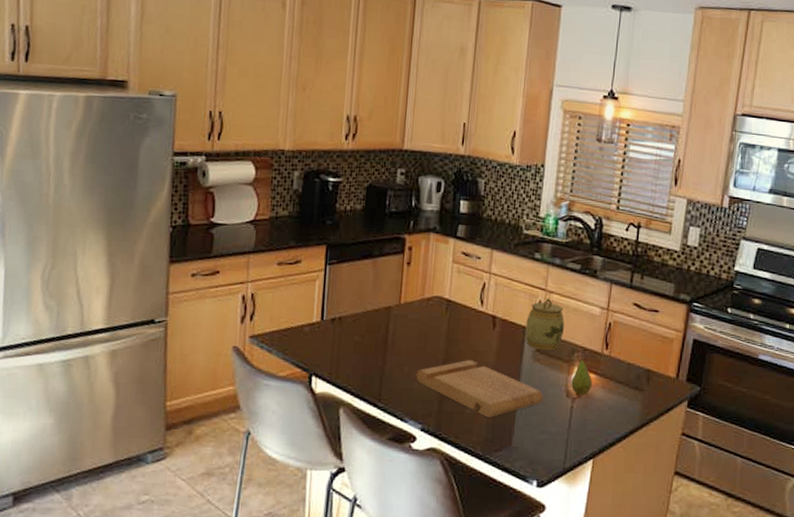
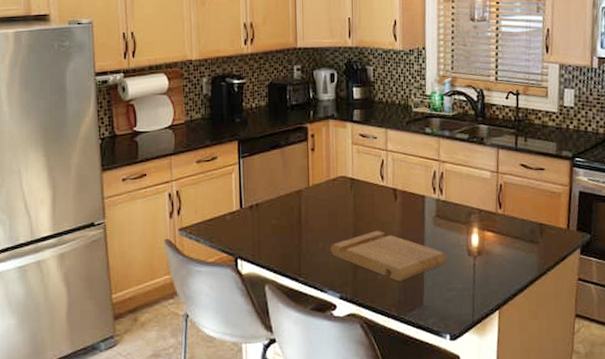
jar: present [525,298,565,351] -> none [424,167,460,216]
fruit: present [571,356,593,396] -> none [471,218,491,253]

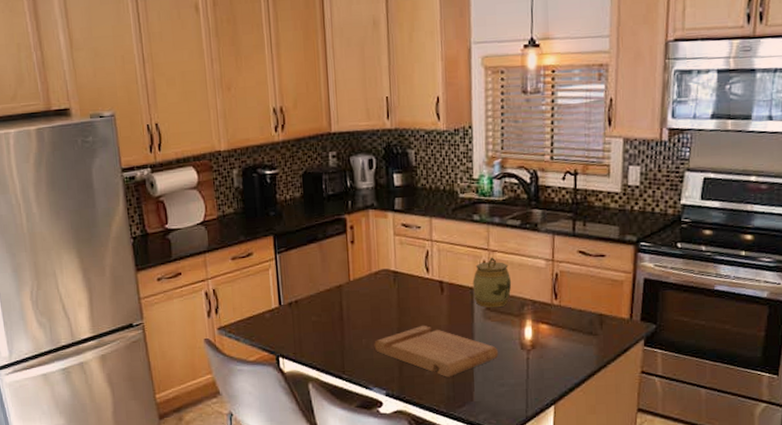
jar: none [424,167,460,216] -> present [473,257,512,308]

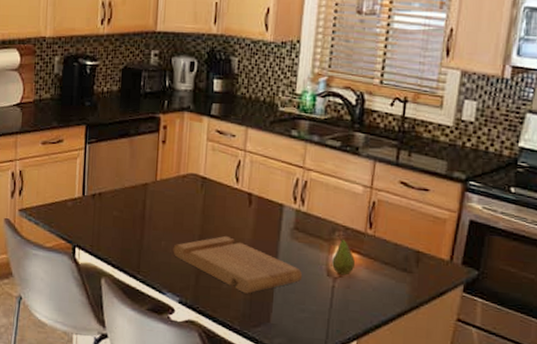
jar: present [473,257,512,308] -> none [282,176,325,229]
fruit: none [524,310,546,347] -> present [332,235,356,275]

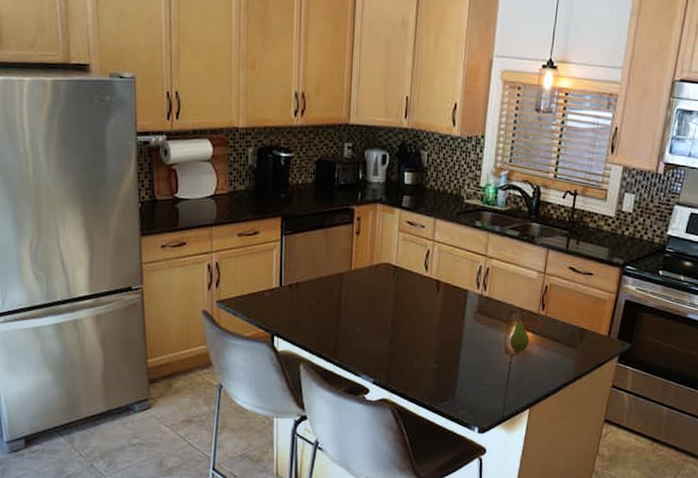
cutting board: present [173,235,303,294] -> none [367,320,484,372]

